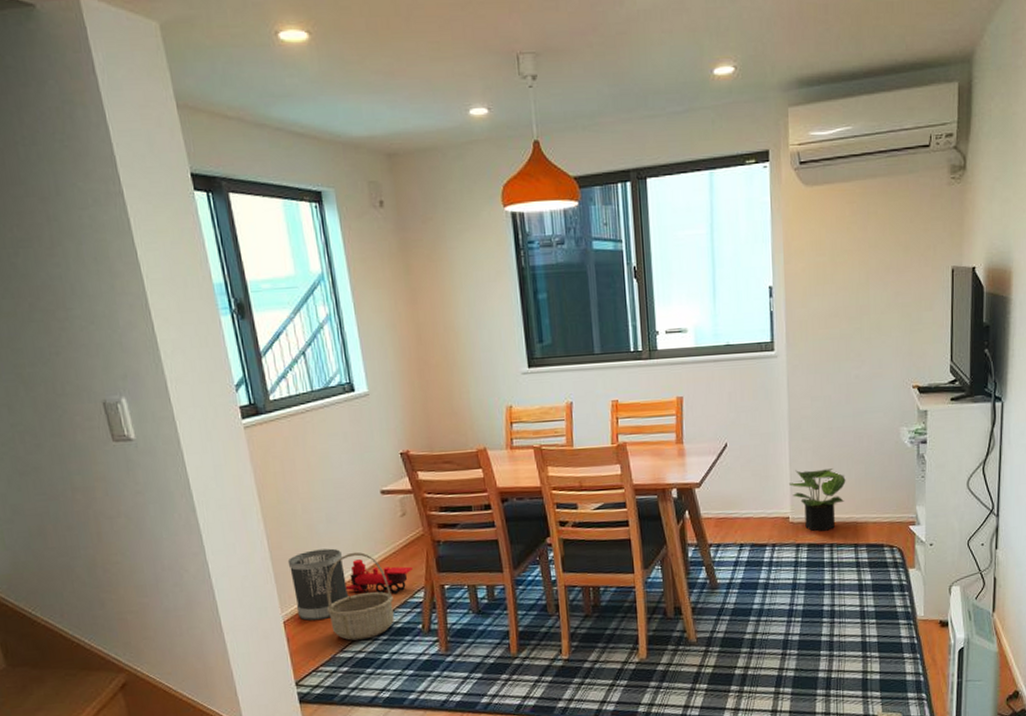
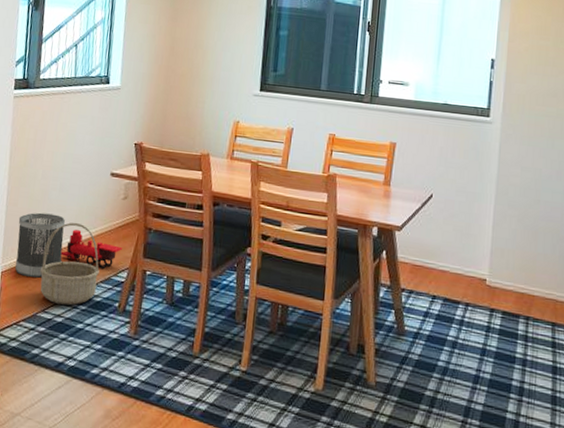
potted plant: present [789,468,846,532] -> none [490,234,549,302]

